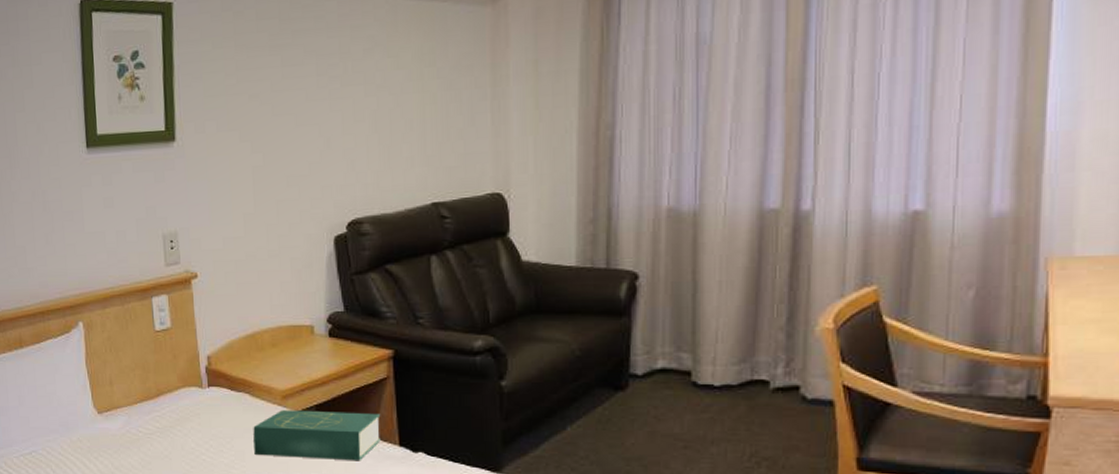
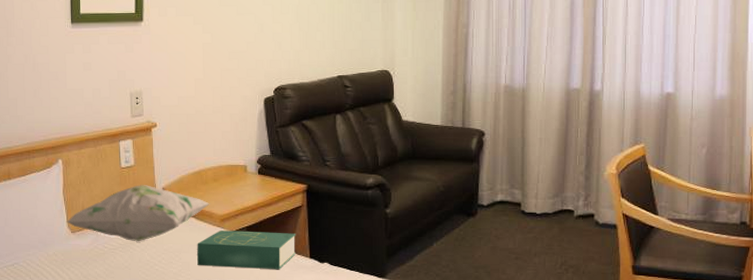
decorative pillow: none [90,352,269,425] -> present [66,185,211,242]

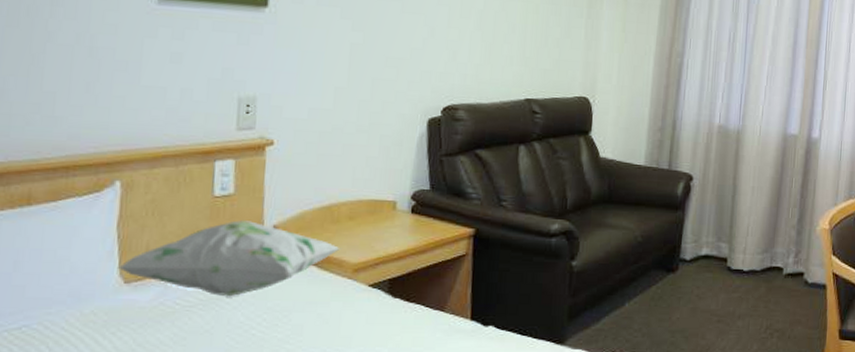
book: present [197,231,296,270] -> none [314,284,456,335]

